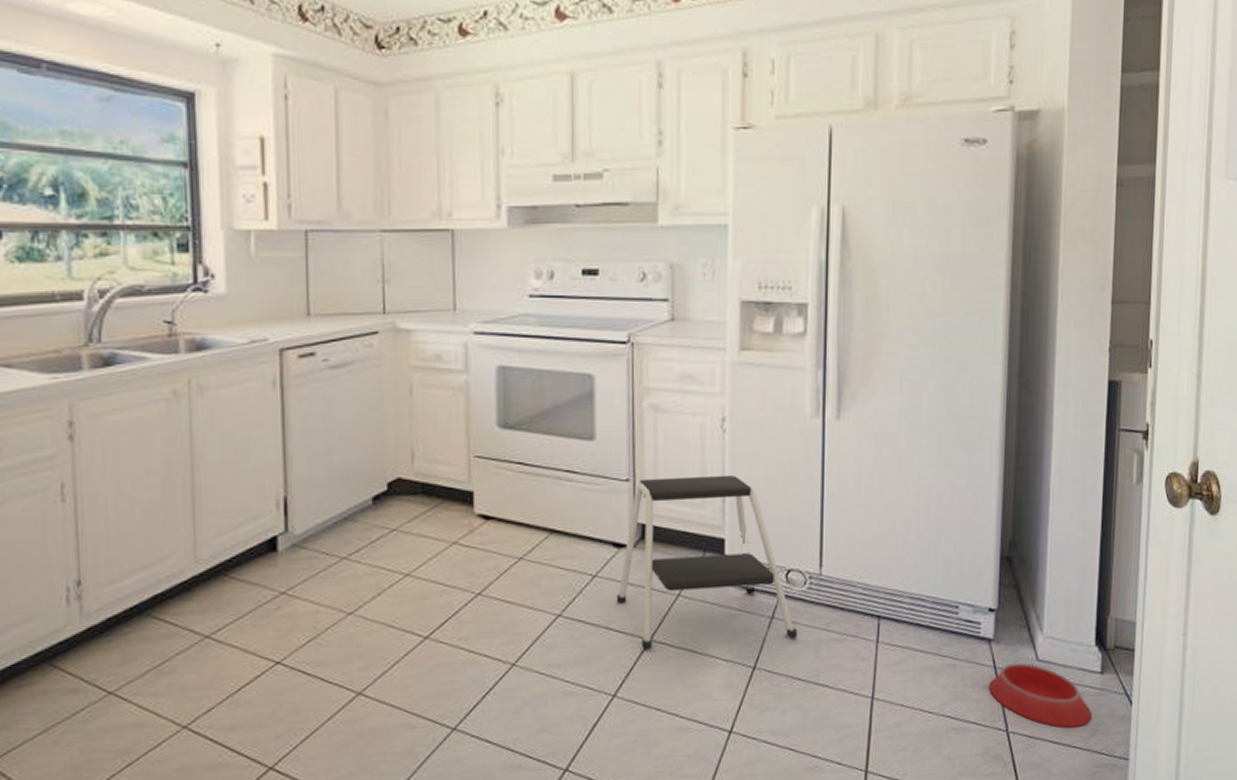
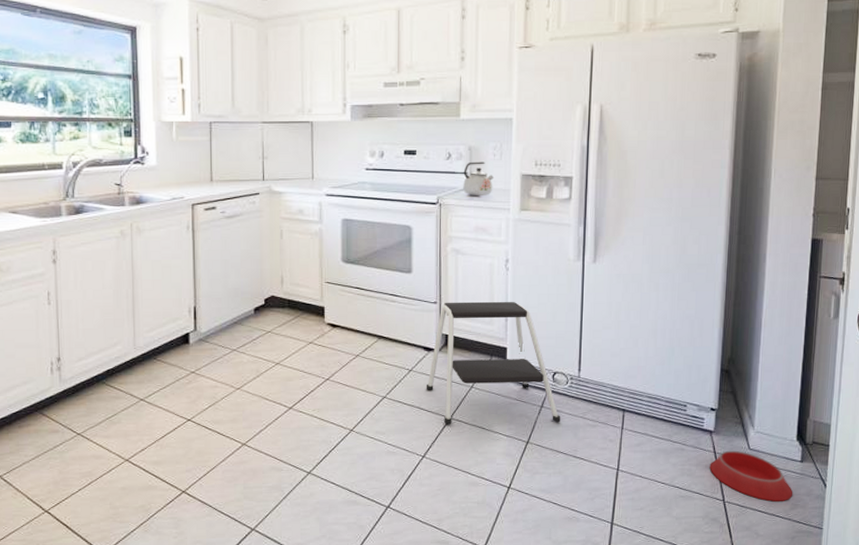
kettle: none [661,284,705,332] -> present [462,161,495,197]

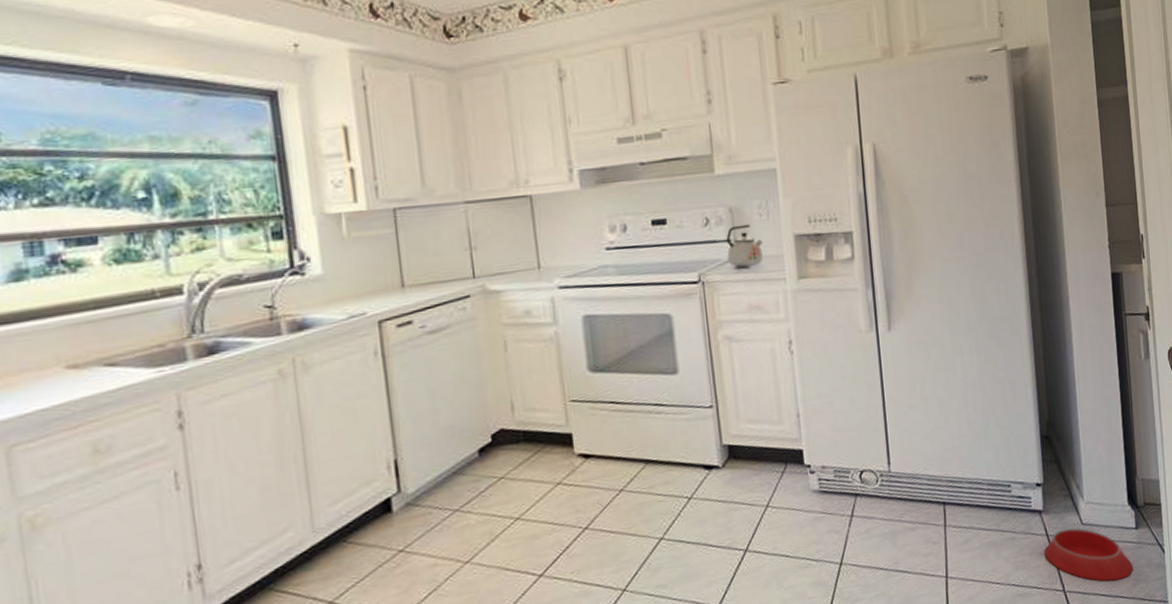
step stool: present [426,301,561,424] -> none [711,391,876,560]

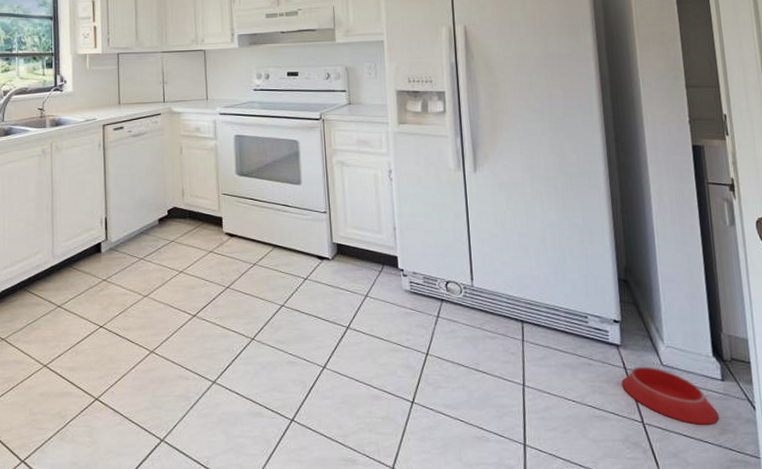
kettle: present [726,224,764,268] -> none [342,80,372,112]

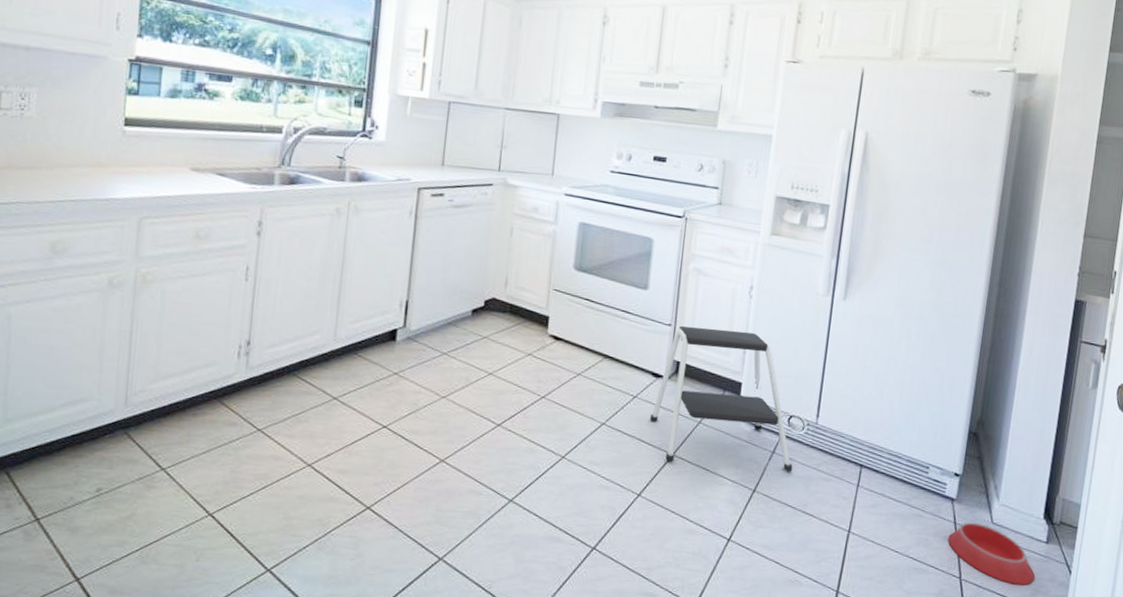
step stool: none [321,210,459,334] -> present [649,325,793,471]

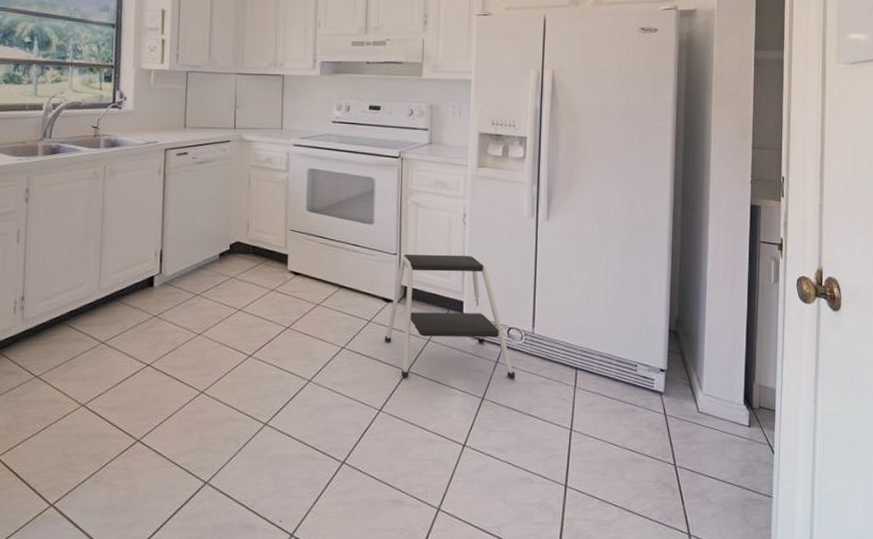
pet bowl: present [948,522,1036,585] -> none [660,413,742,467]

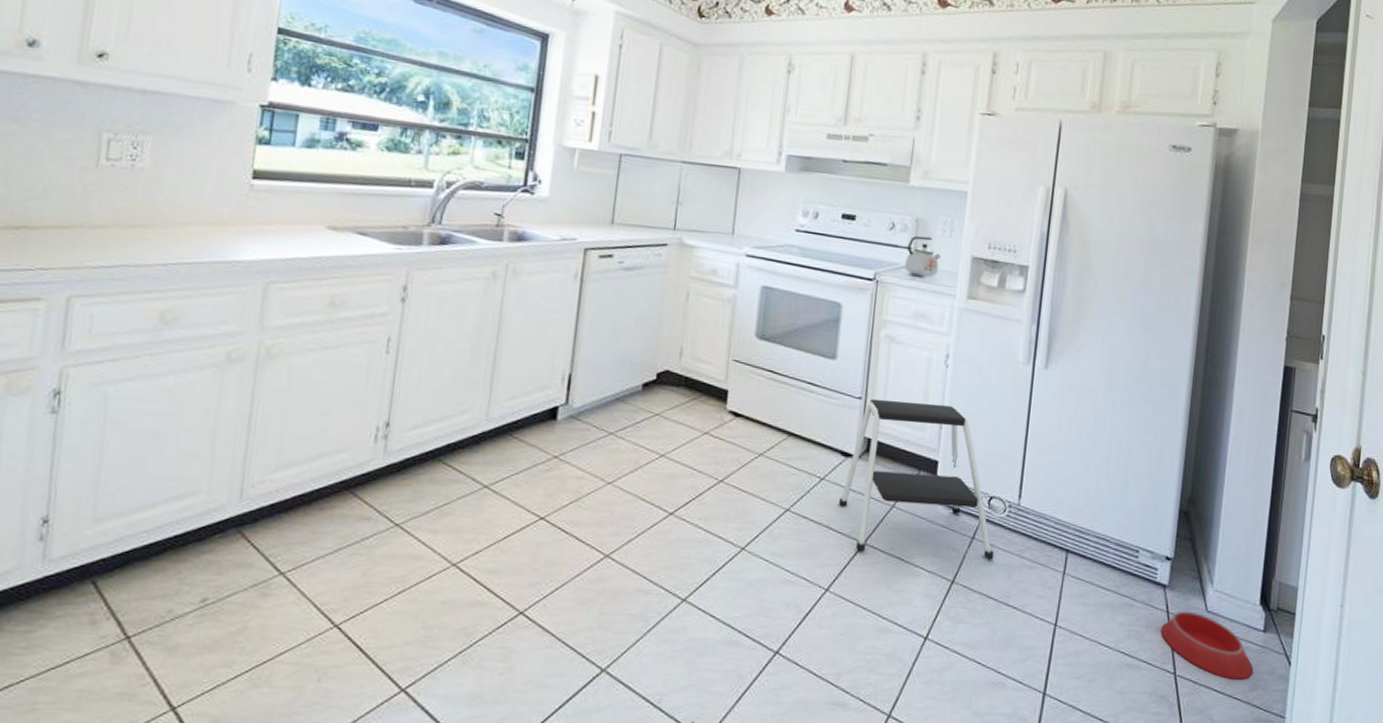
kettle: none [423,119,454,153] -> present [904,235,942,278]
pet bowl: none [660,413,742,467] -> present [1161,611,1254,680]

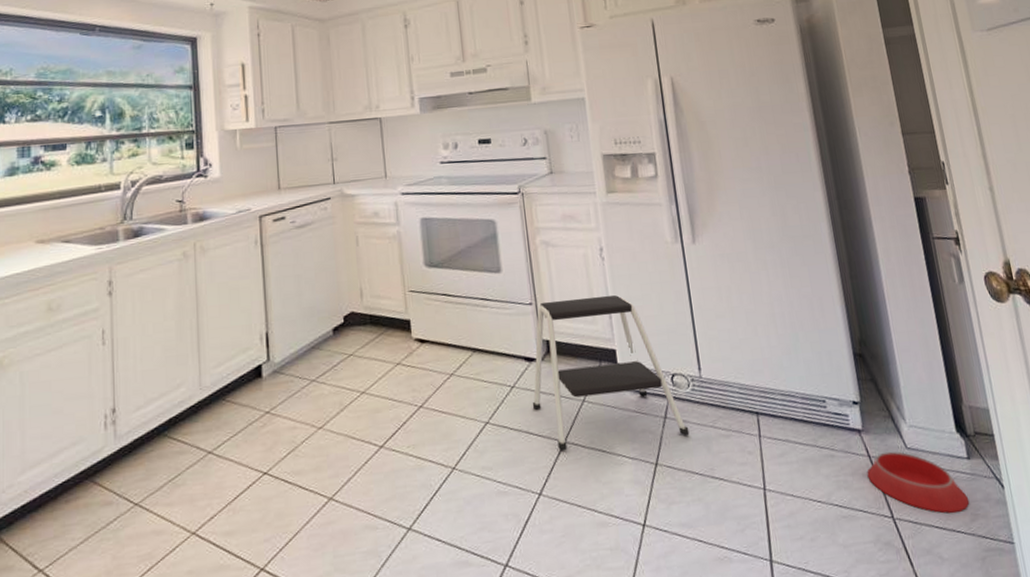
kettle: present [904,235,942,278] -> none [542,144,575,182]

